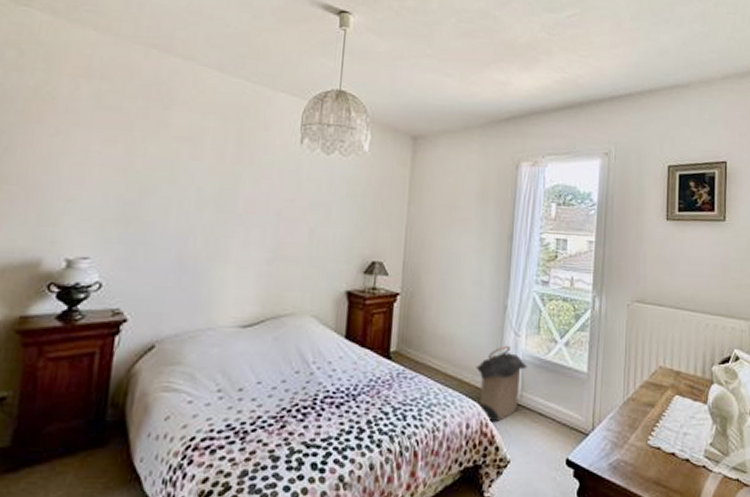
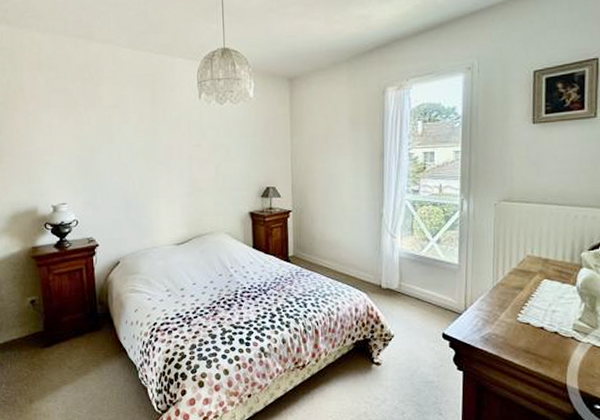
laundry hamper: present [476,345,527,423] -> none [360,246,404,307]

